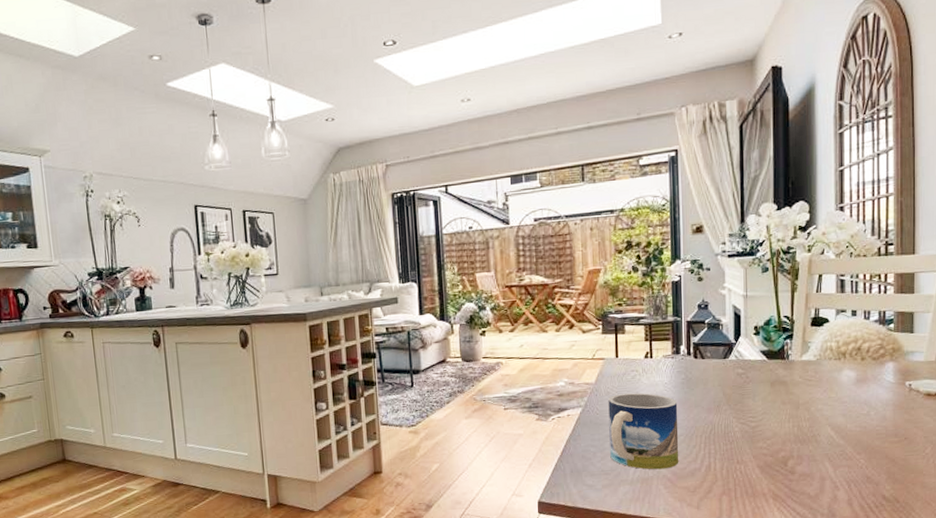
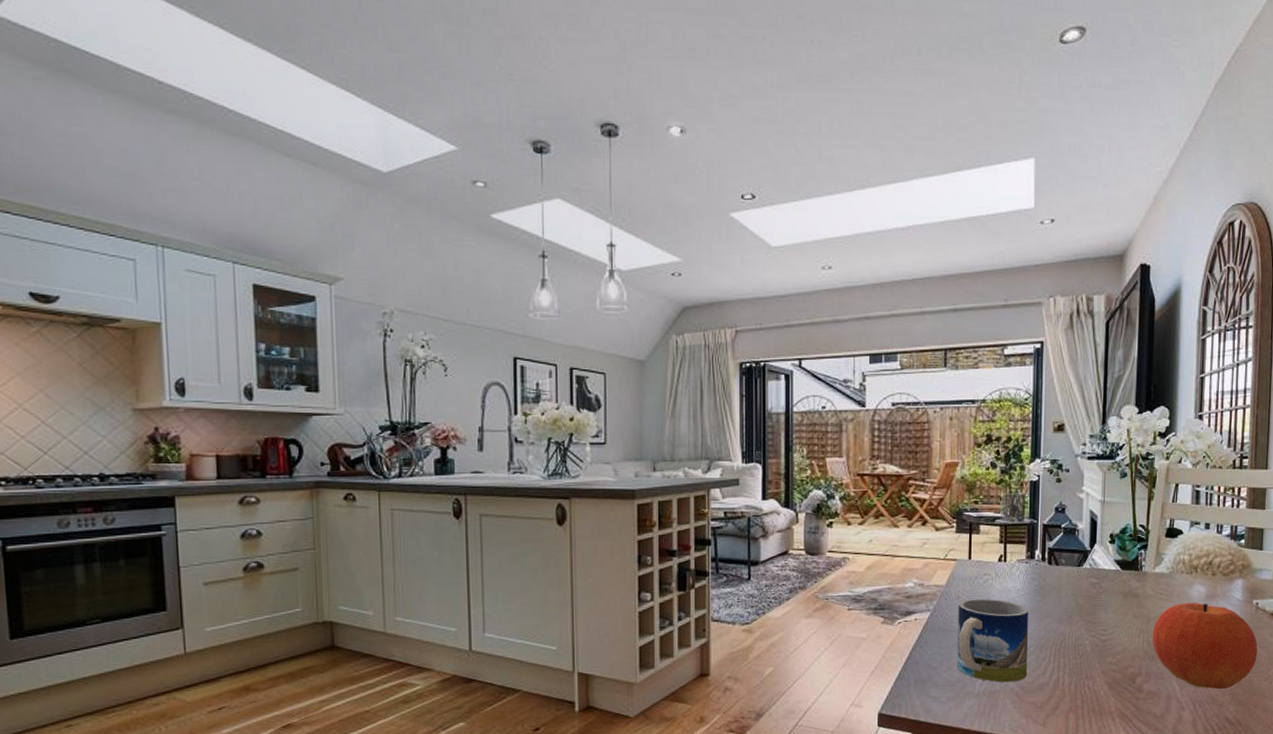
fruit: none [802,386,913,469] -> present [1152,602,1258,690]

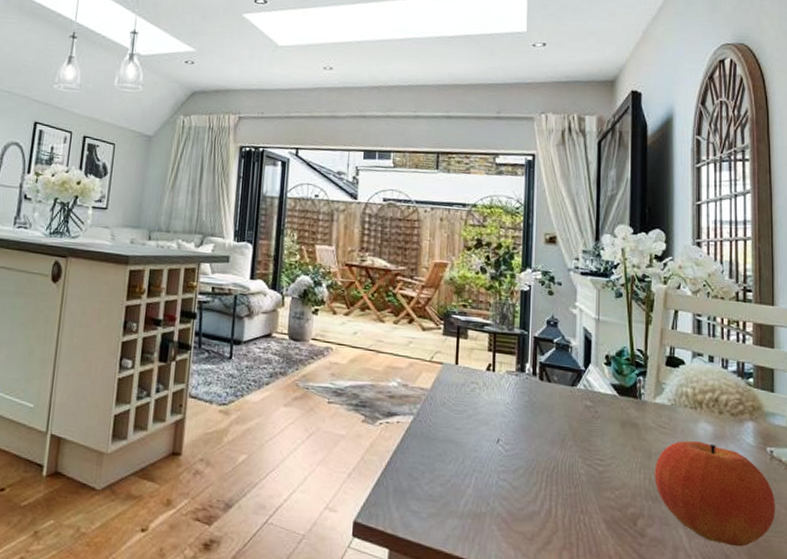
mug: present [957,598,1029,683] -> none [440,407,519,506]

